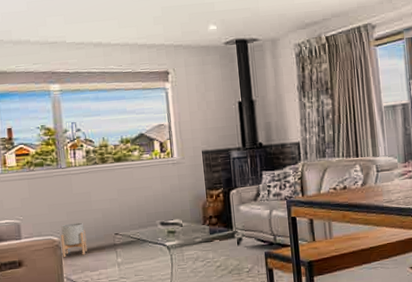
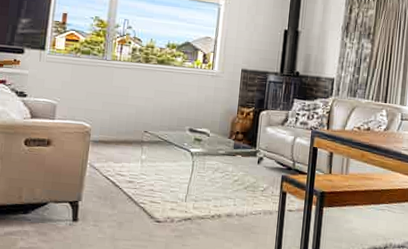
planter: present [61,222,88,258] -> none [91,113,117,146]

